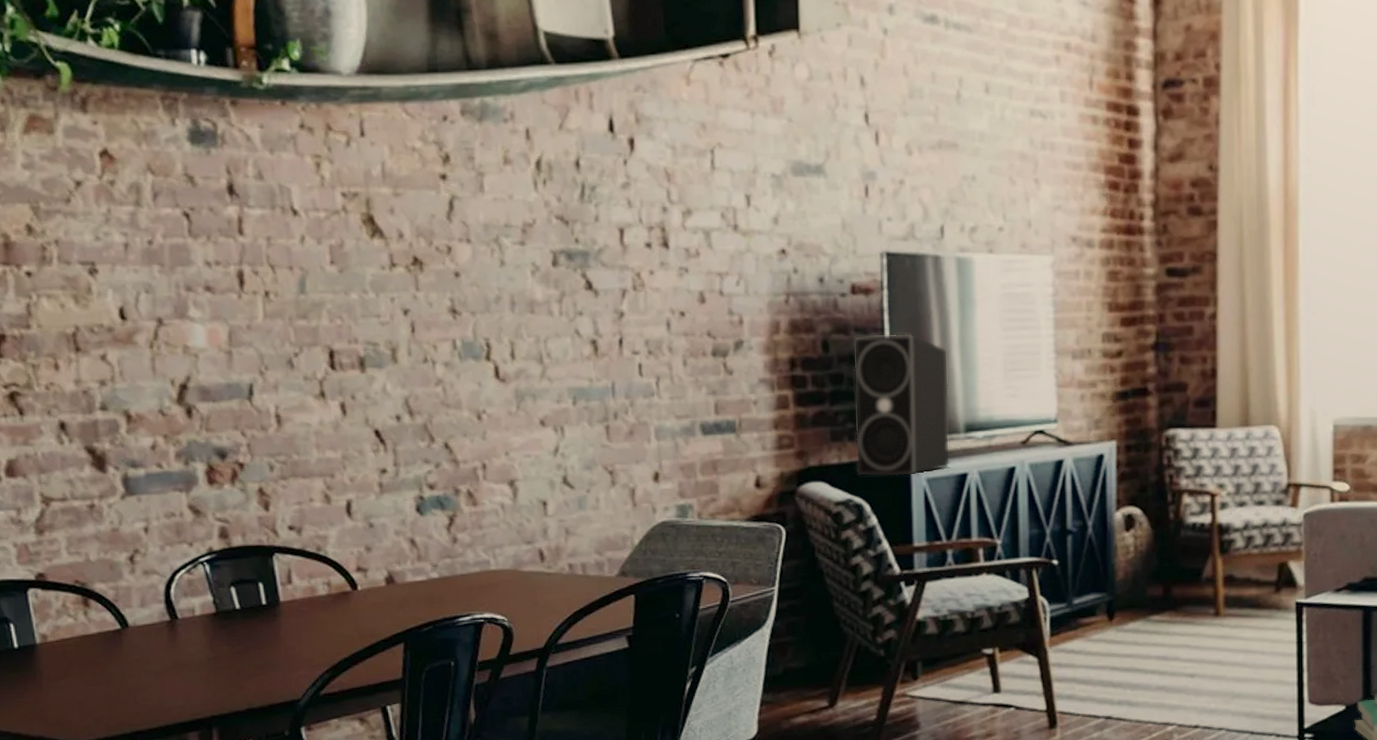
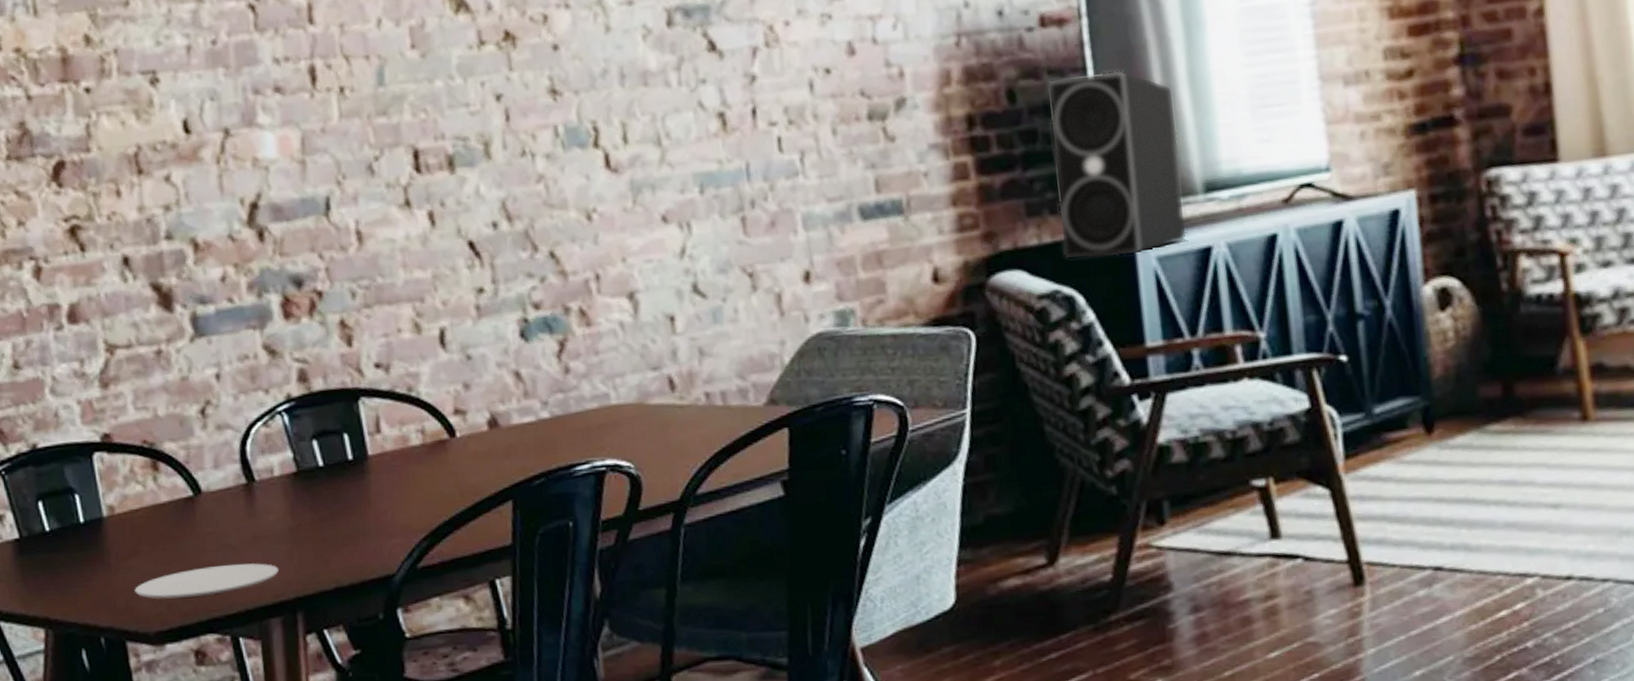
plate: none [64,686,198,715] -> present [134,563,279,600]

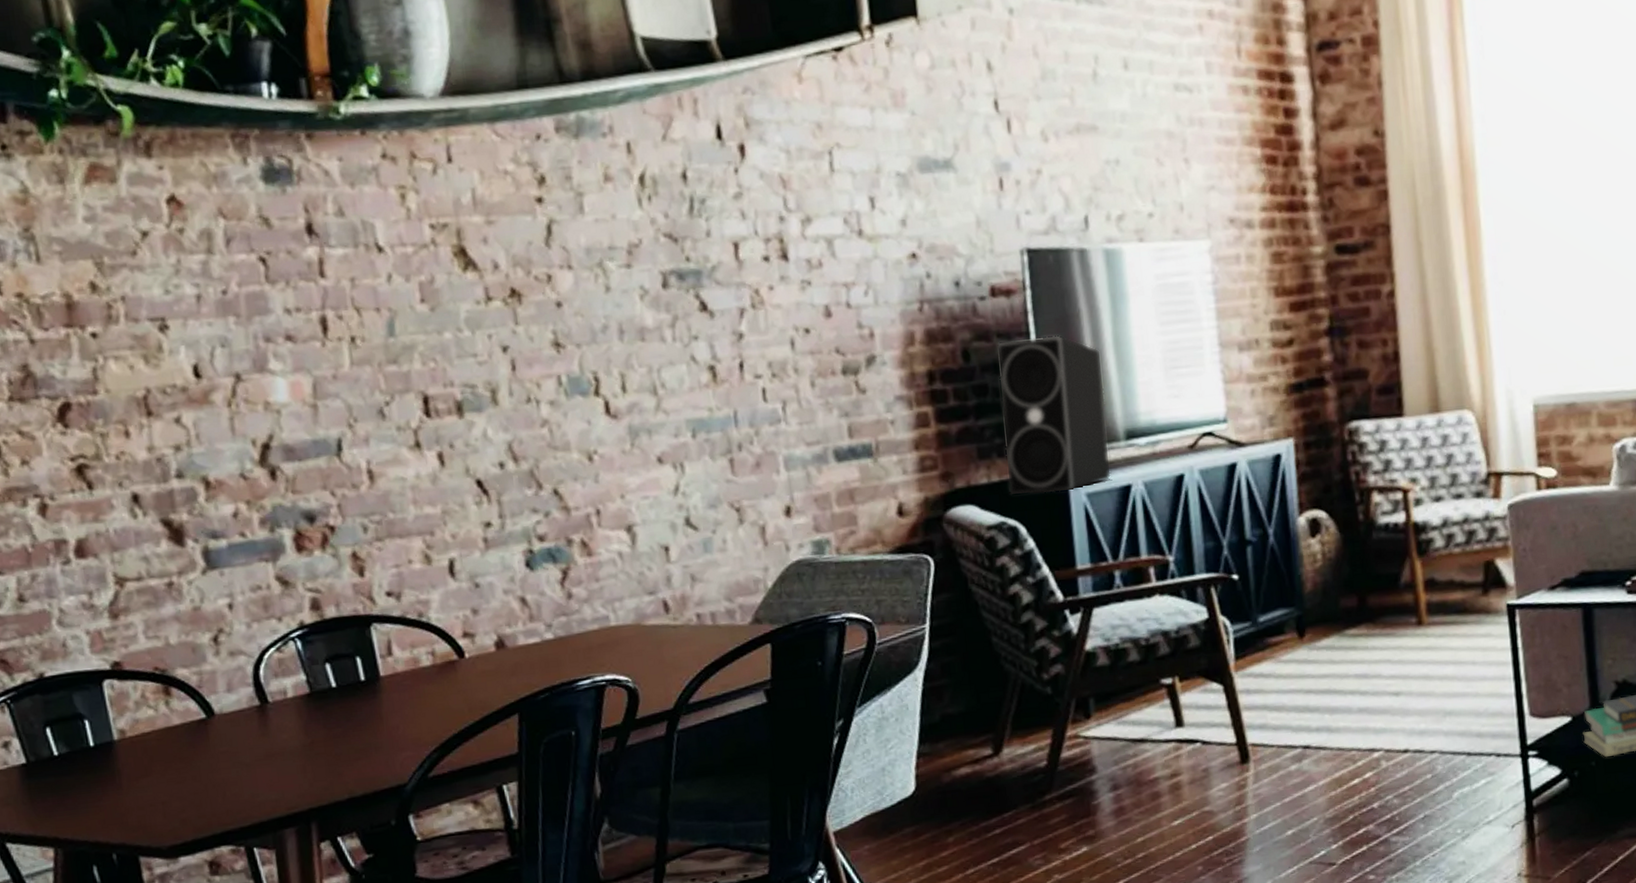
plate: present [134,563,279,600] -> none [147,778,293,816]

